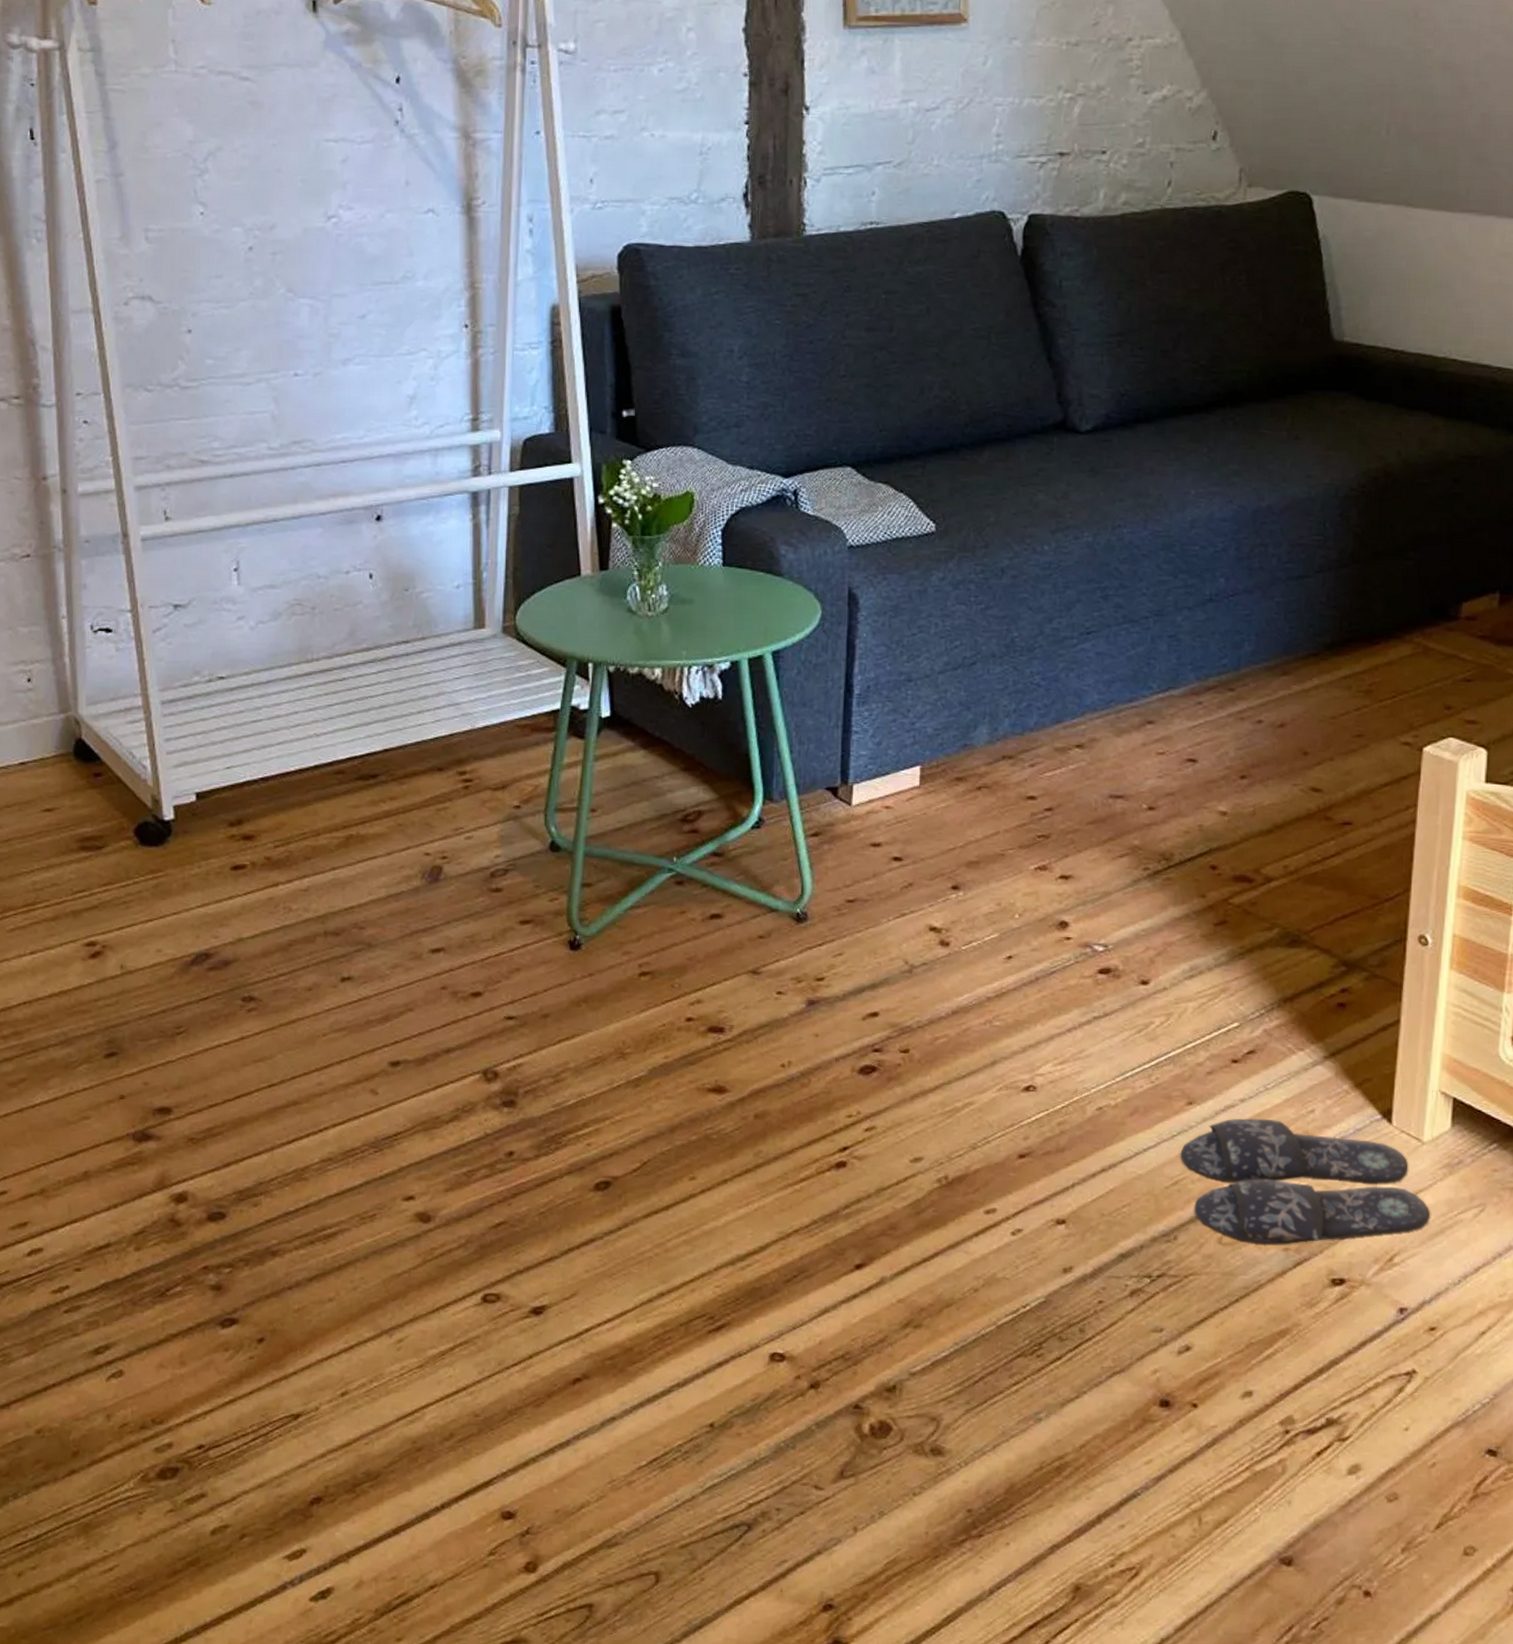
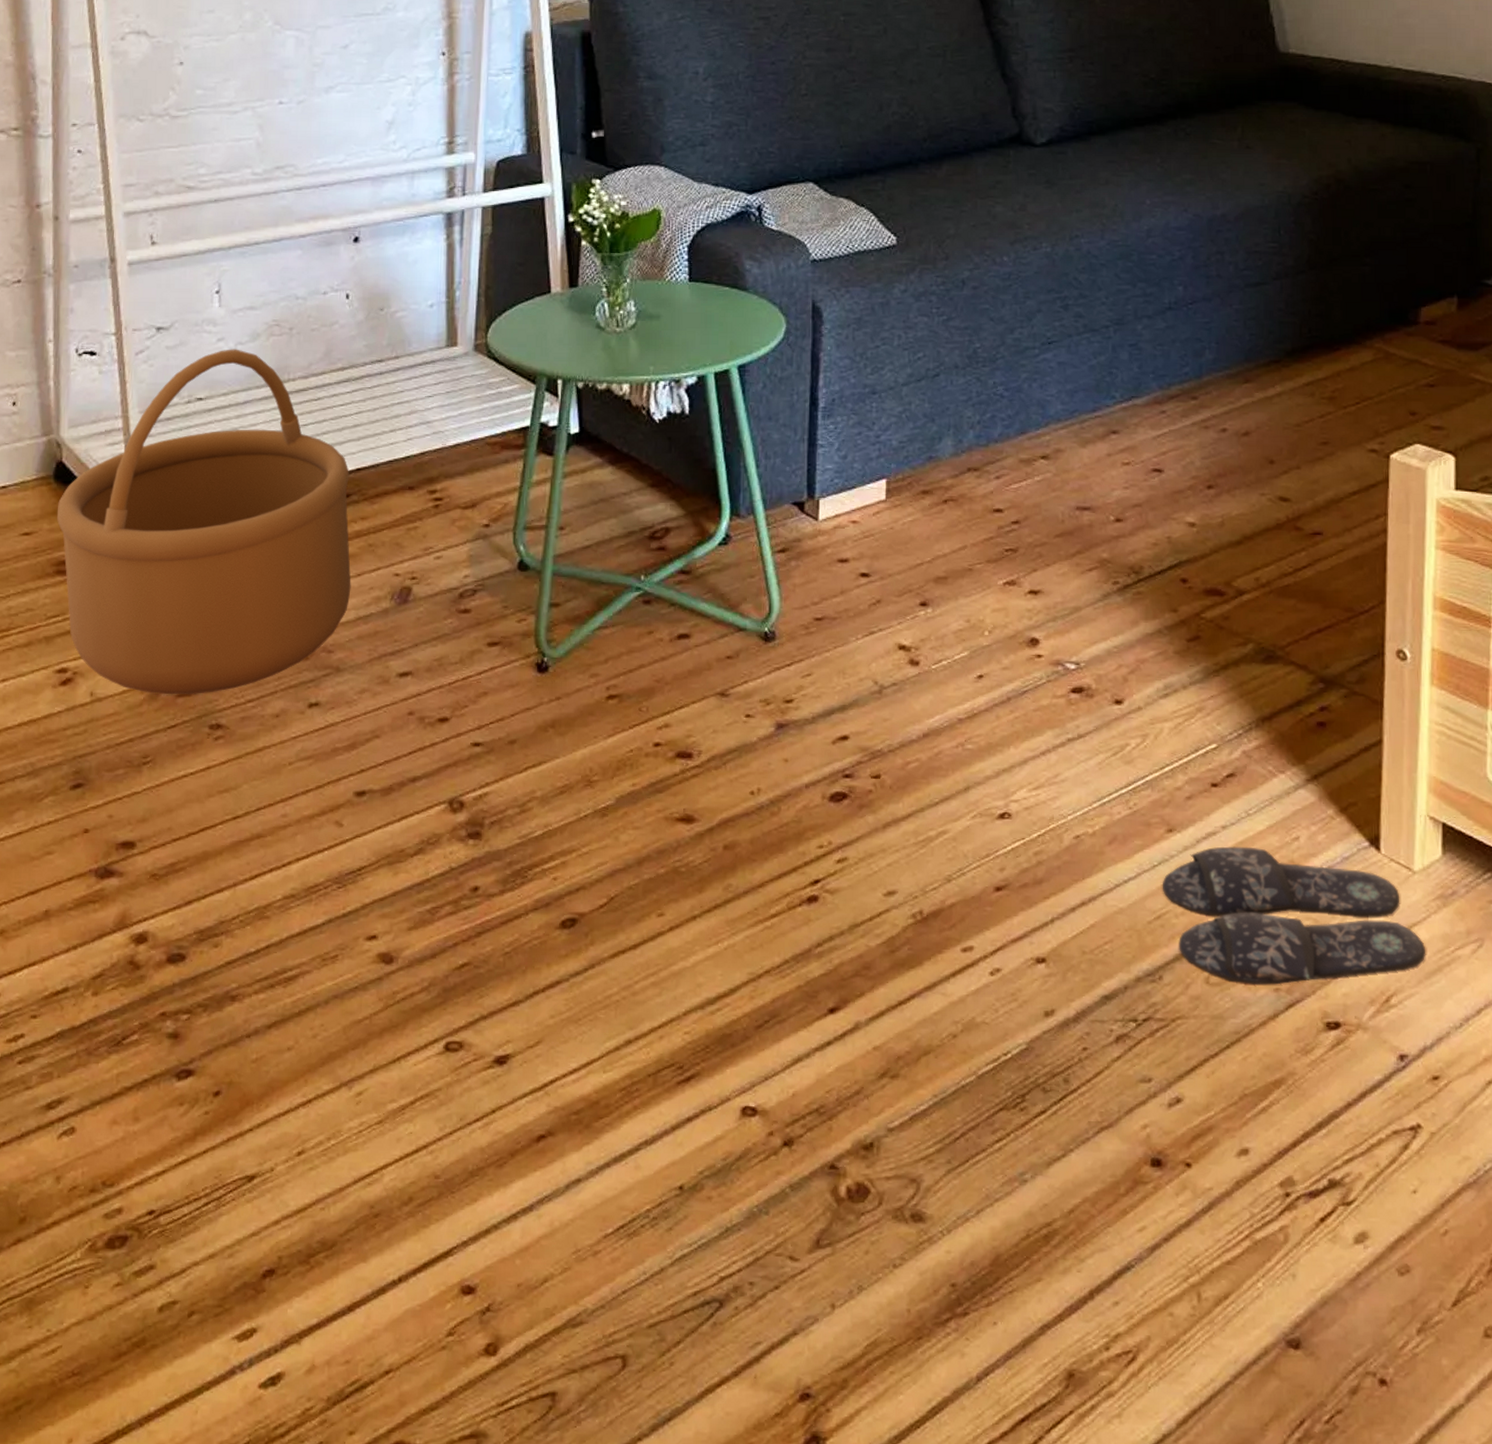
basket: none [78,627,381,969] -> present [56,349,351,695]

